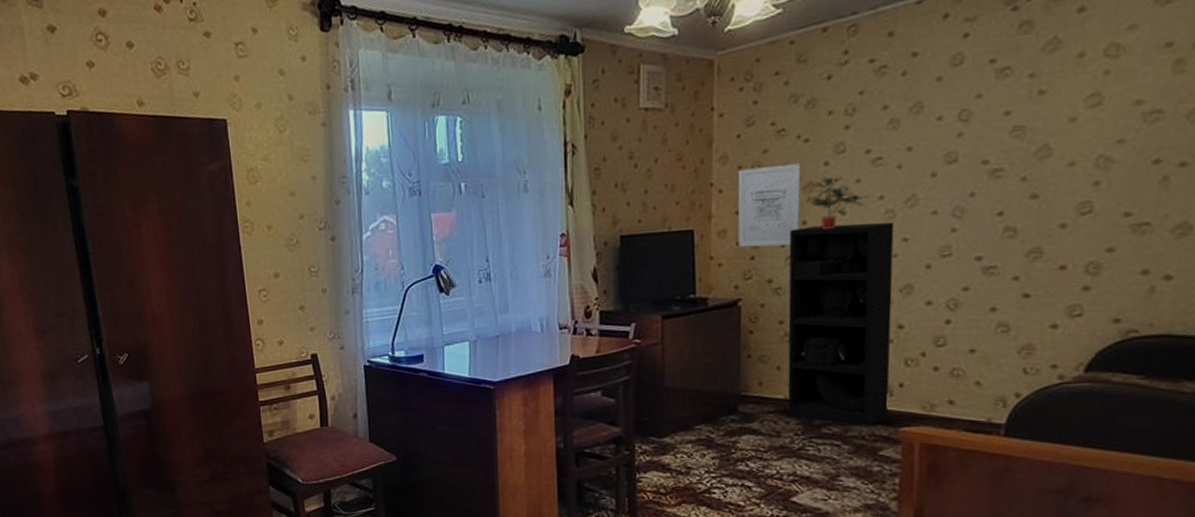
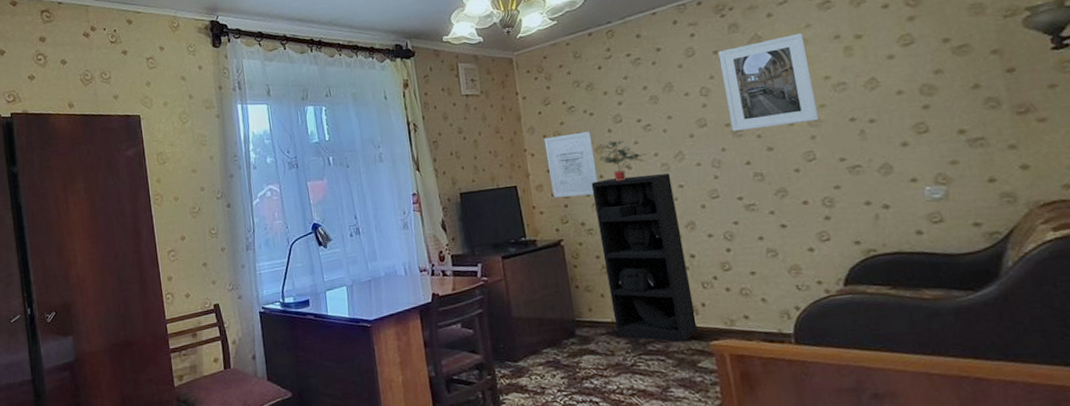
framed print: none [990,36,1123,171] -> present [718,32,820,131]

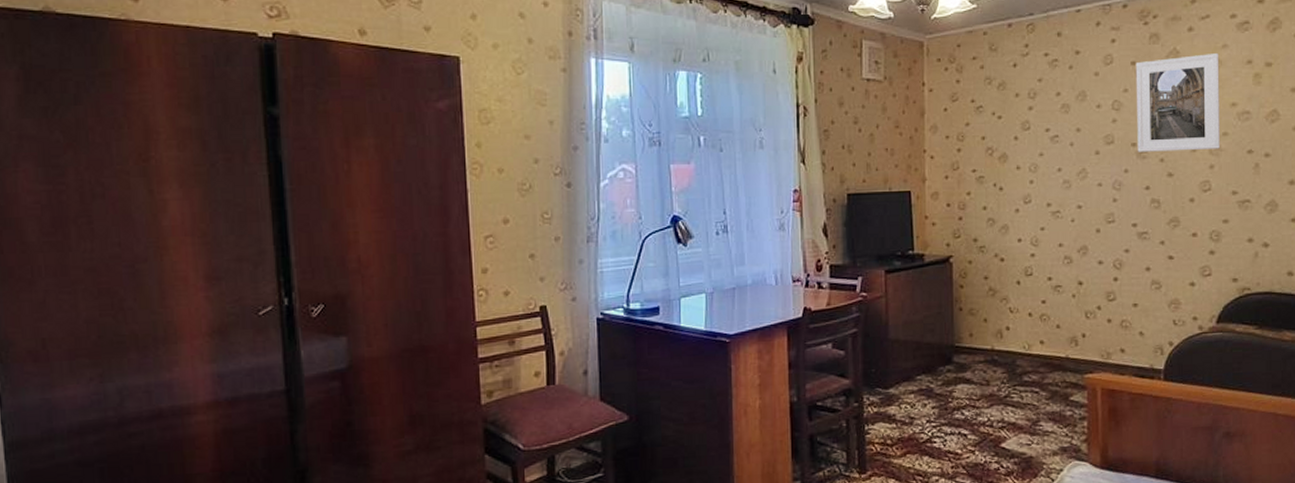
wall art: present [544,131,598,198] -> none [946,136,997,209]
shelving unit: present [591,173,698,342] -> none [989,191,1075,374]
potted plant: present [599,140,647,182] -> none [1001,150,1051,196]

